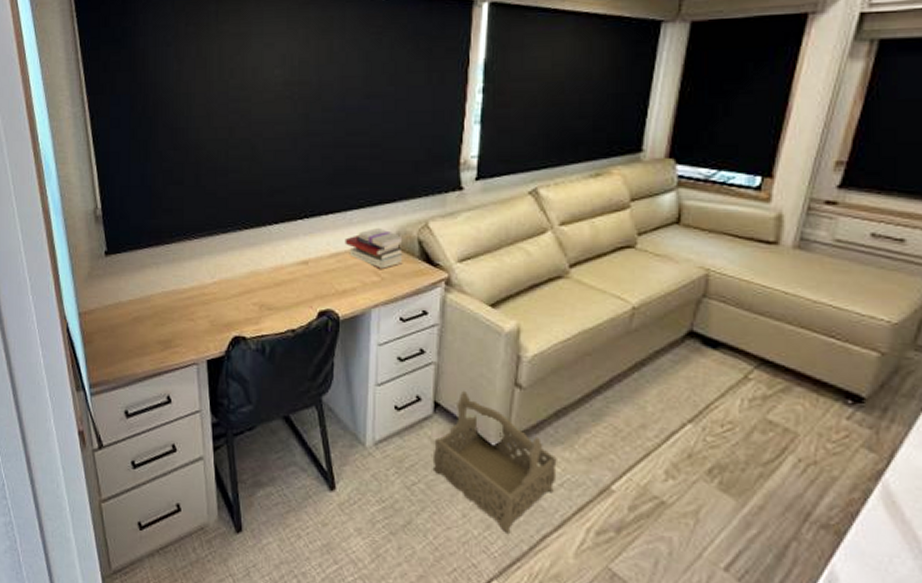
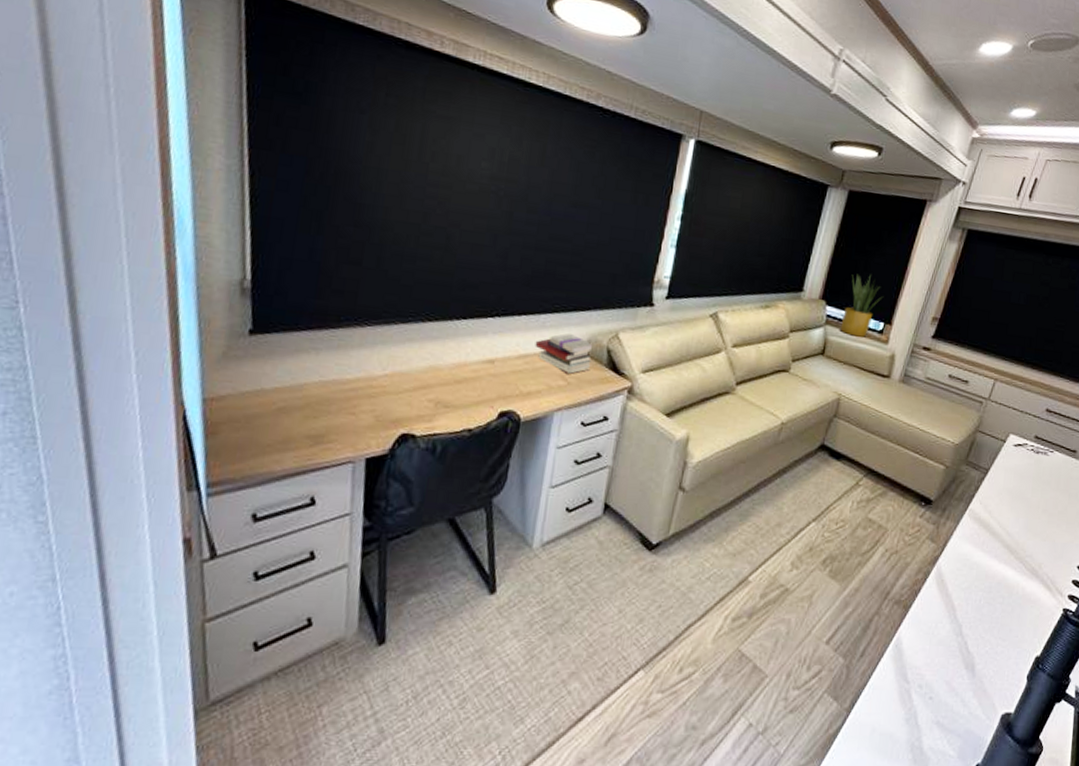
decorative basket: present [432,390,557,533] -> none [595,493,708,625]
planter: none [699,119,758,197] -> present [840,274,884,337]

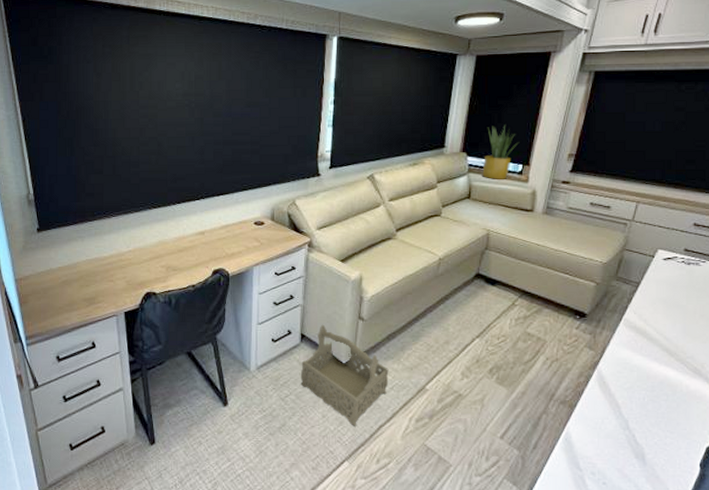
books: present [535,334,592,374] -> none [232,206,277,236]
decorative basket: none [595,493,708,625] -> present [300,324,389,426]

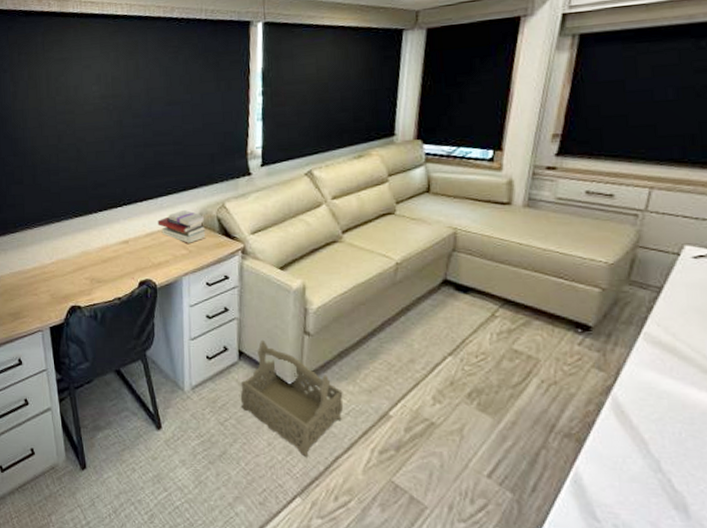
books: none [232,206,277,236] -> present [157,210,206,243]
planter: present [482,124,520,179] -> none [442,104,488,169]

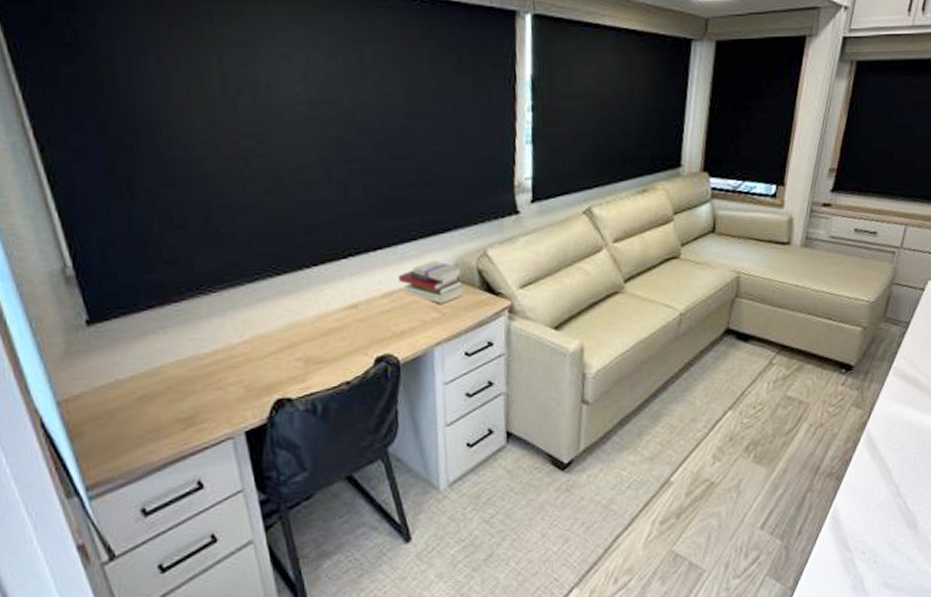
decorative basket: present [240,339,343,457] -> none [509,415,624,542]

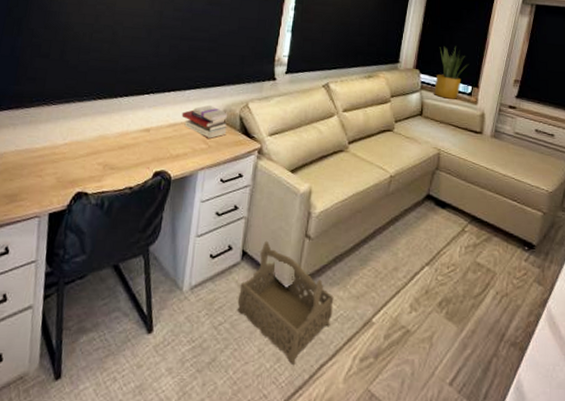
decorative basket: none [509,415,624,542] -> present [237,240,334,365]
planter: none [728,133,772,206] -> present [434,46,469,99]

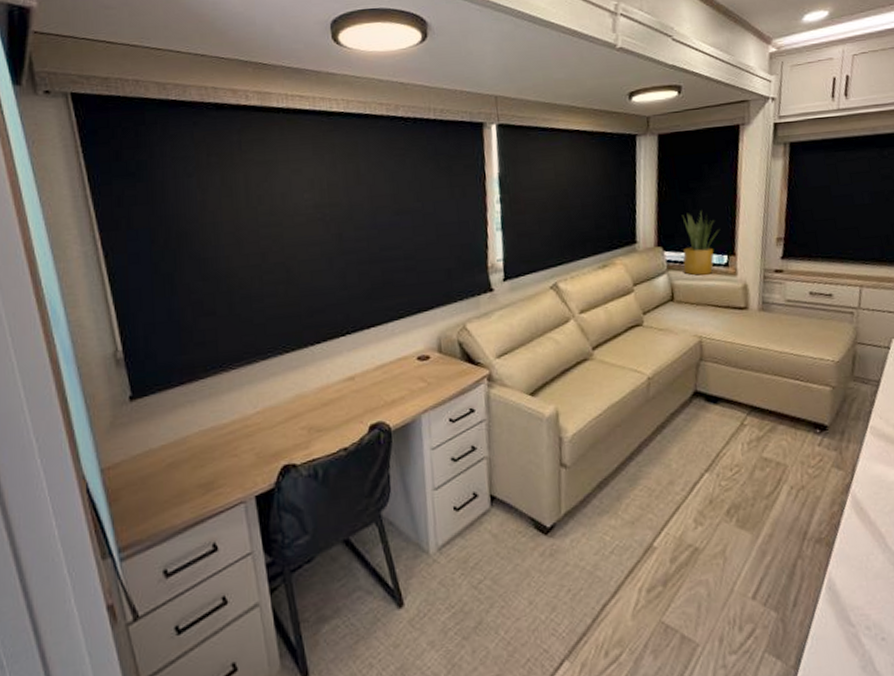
books: present [181,105,227,138] -> none [388,335,447,375]
decorative basket: present [237,240,334,365] -> none [494,479,607,611]

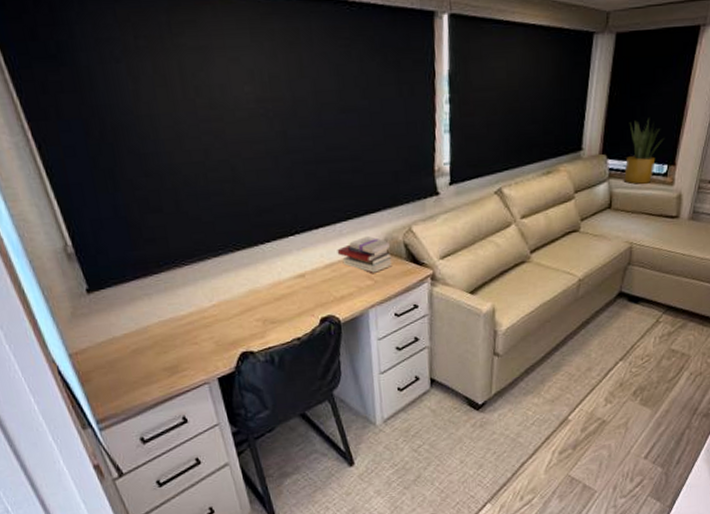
books: none [388,335,447,375] -> present [337,236,393,273]

